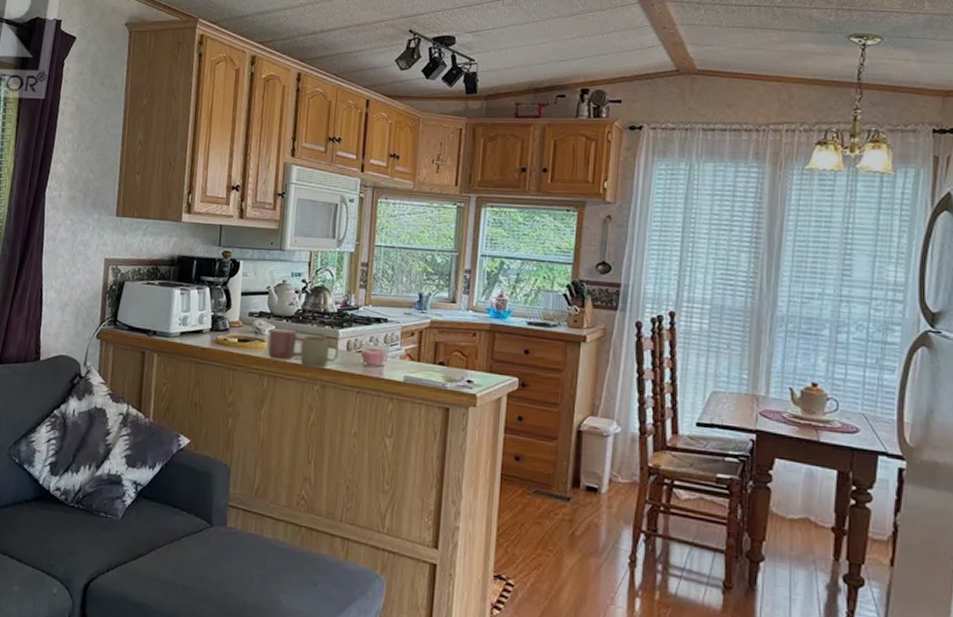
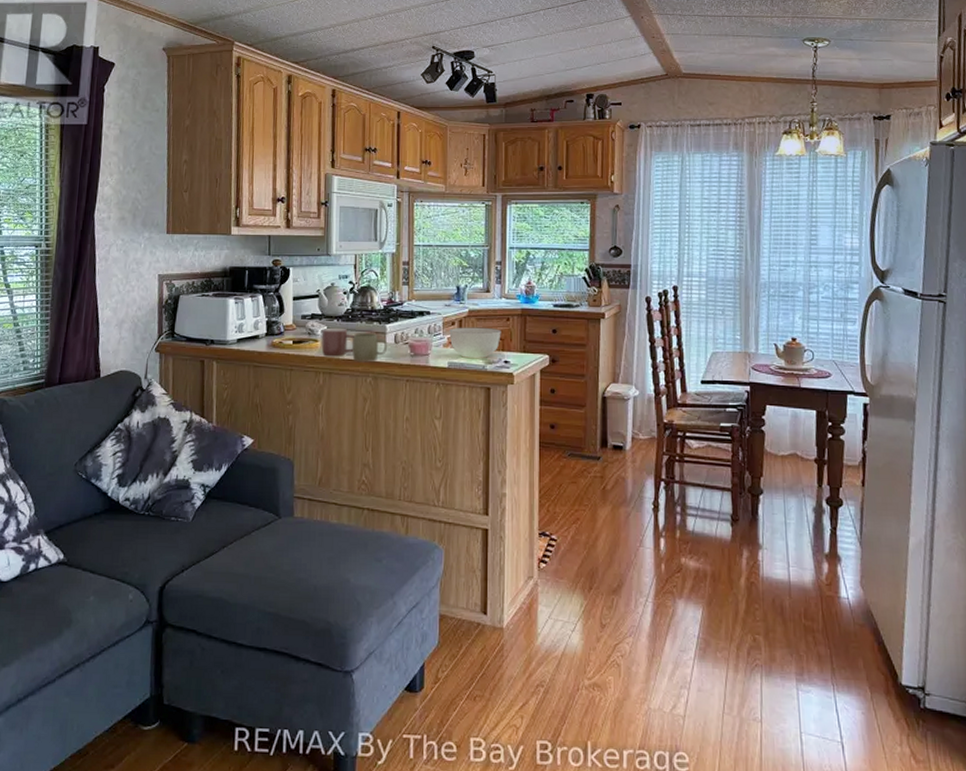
bowl: none [407,338,466,376] -> present [449,327,501,359]

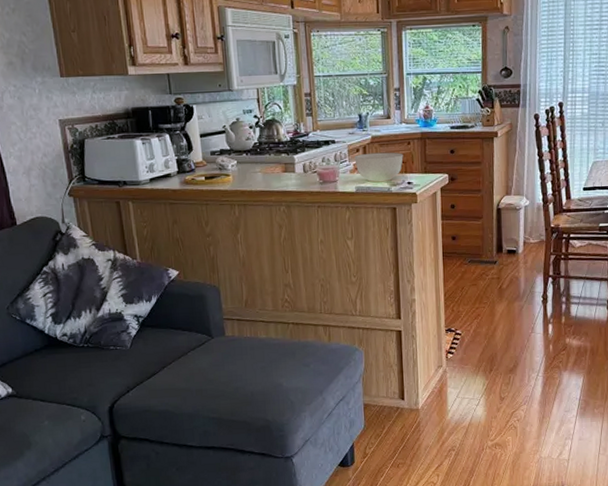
mug: present [321,327,354,358] -> none [232,161,265,191]
mug: present [352,332,388,364] -> none [263,163,298,194]

